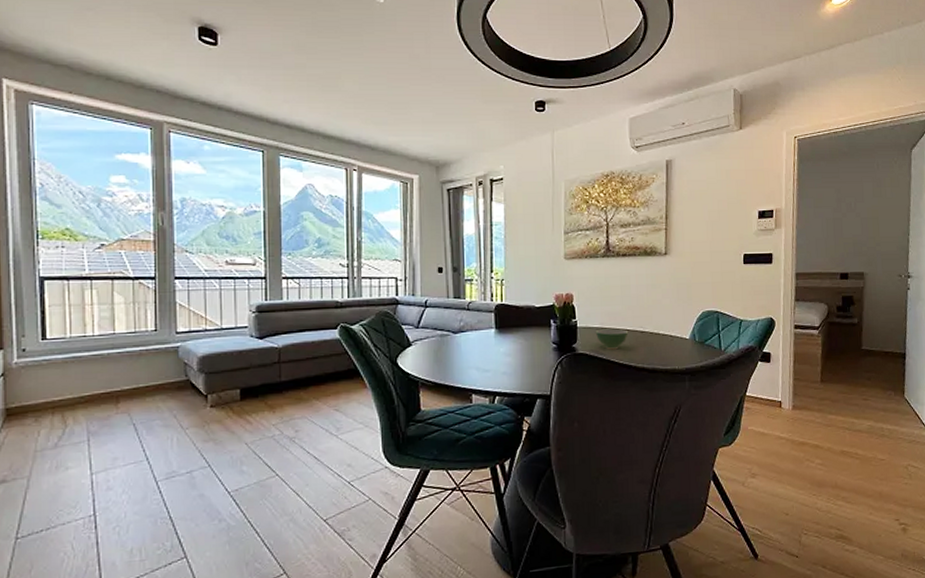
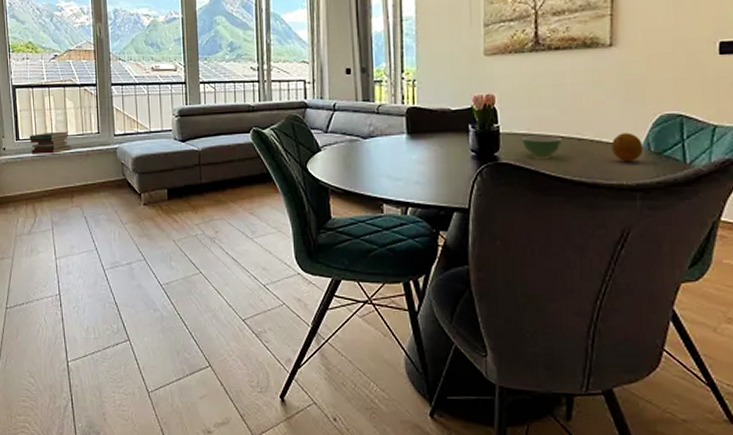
books: none [61,328,120,356] -> present [30,131,72,154]
fruit: none [666,326,690,351] -> present [611,132,643,162]

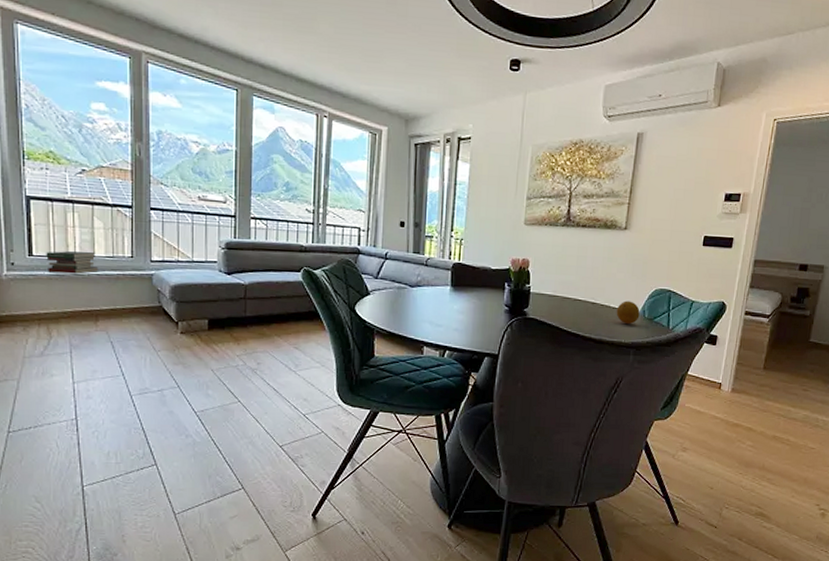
bowl: present [521,135,563,160] -> none [547,296,580,318]

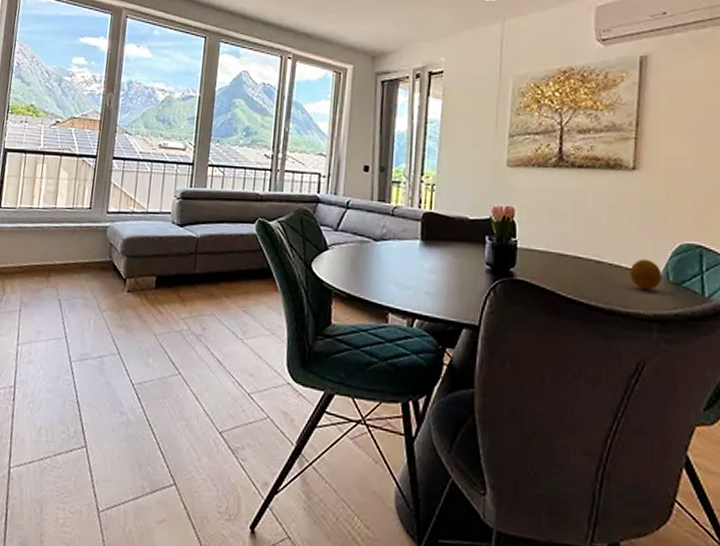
books: present [46,251,99,274] -> none [12,202,58,227]

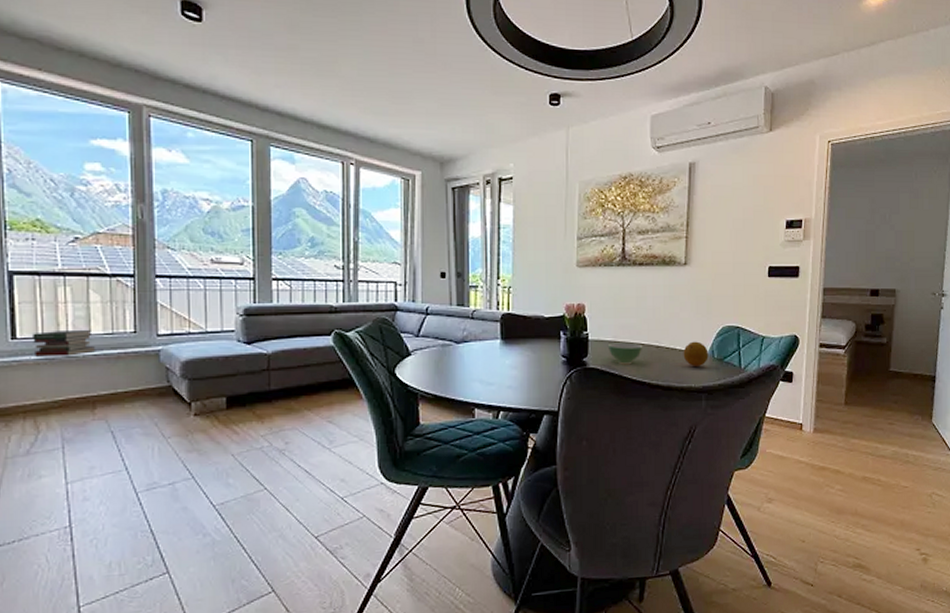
books: none [12,202,58,227] -> present [33,329,96,357]
bowl: none [538,253,581,281] -> present [607,342,643,365]

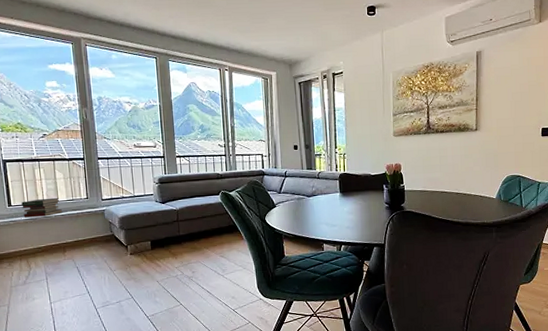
bowl: present [607,342,643,365] -> none [419,191,446,208]
fruit: present [683,341,709,368] -> none [477,188,497,208]

